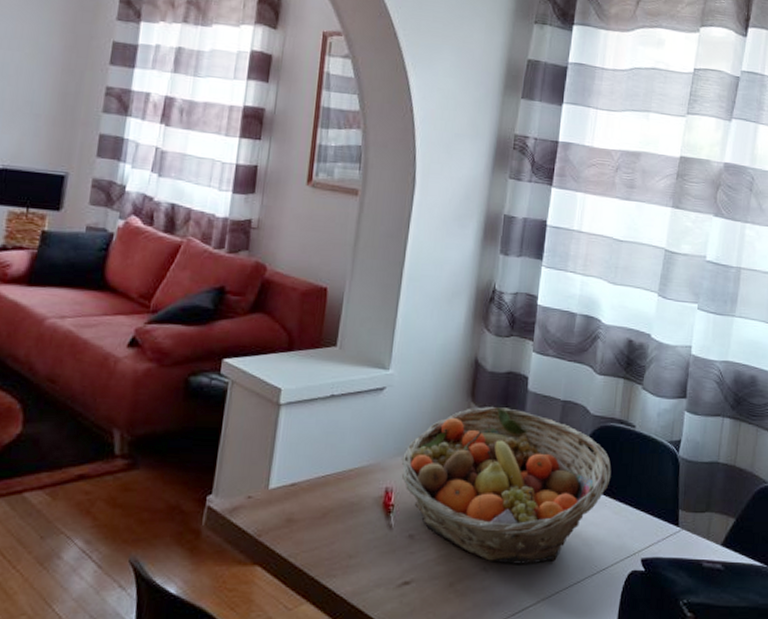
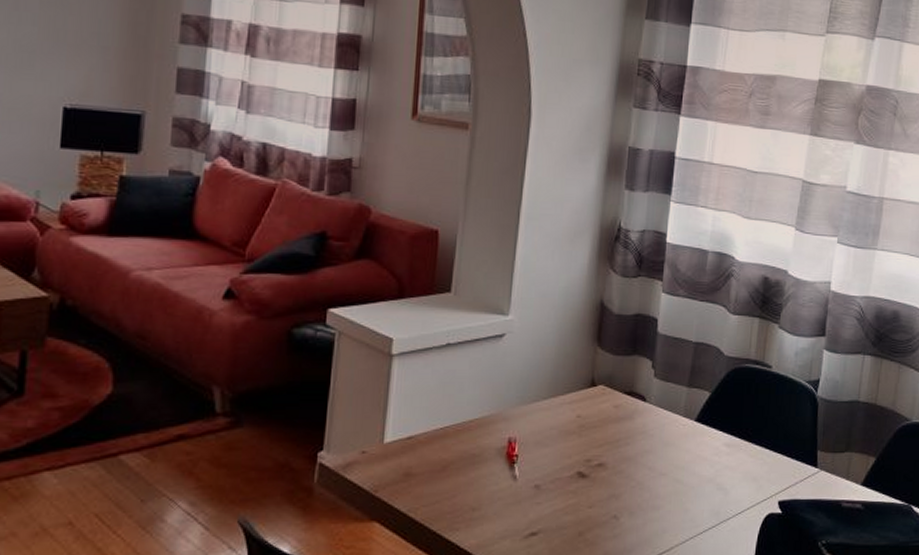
fruit basket: present [401,406,611,564] -> none [524,350,747,511]

